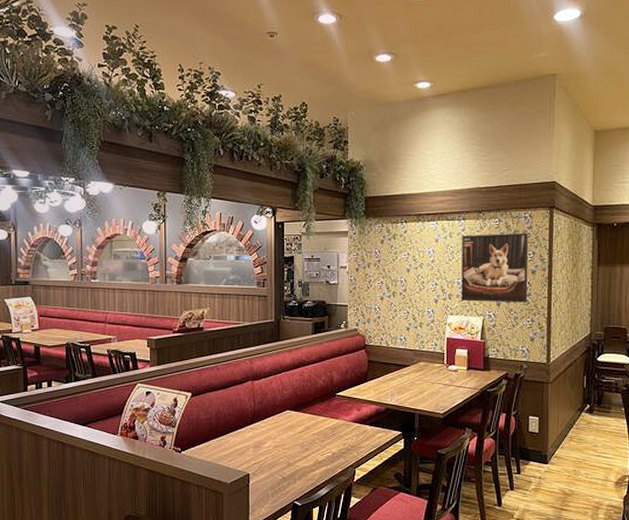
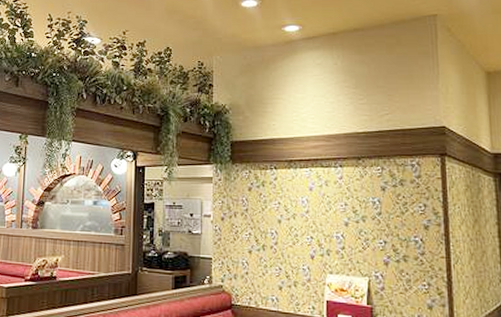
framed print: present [461,232,529,303] -> none [340,182,422,263]

